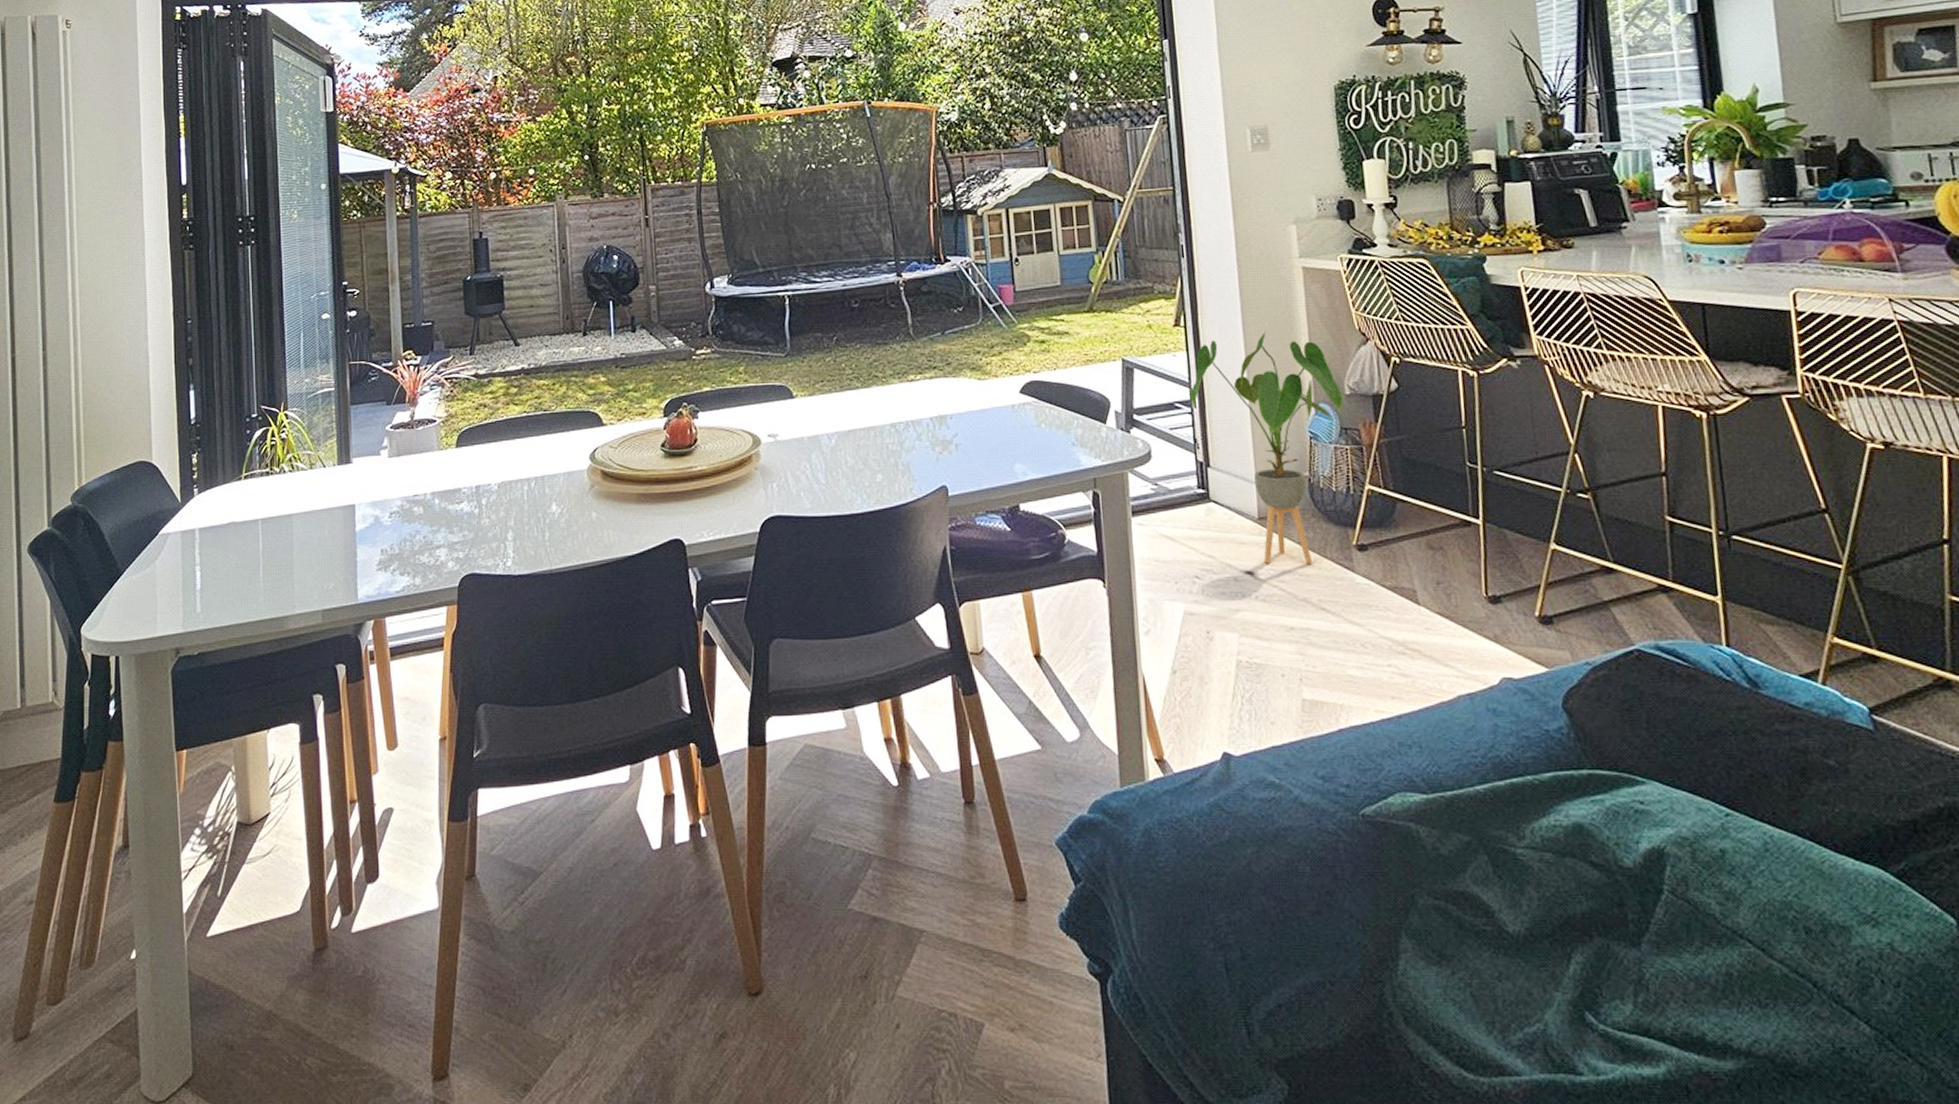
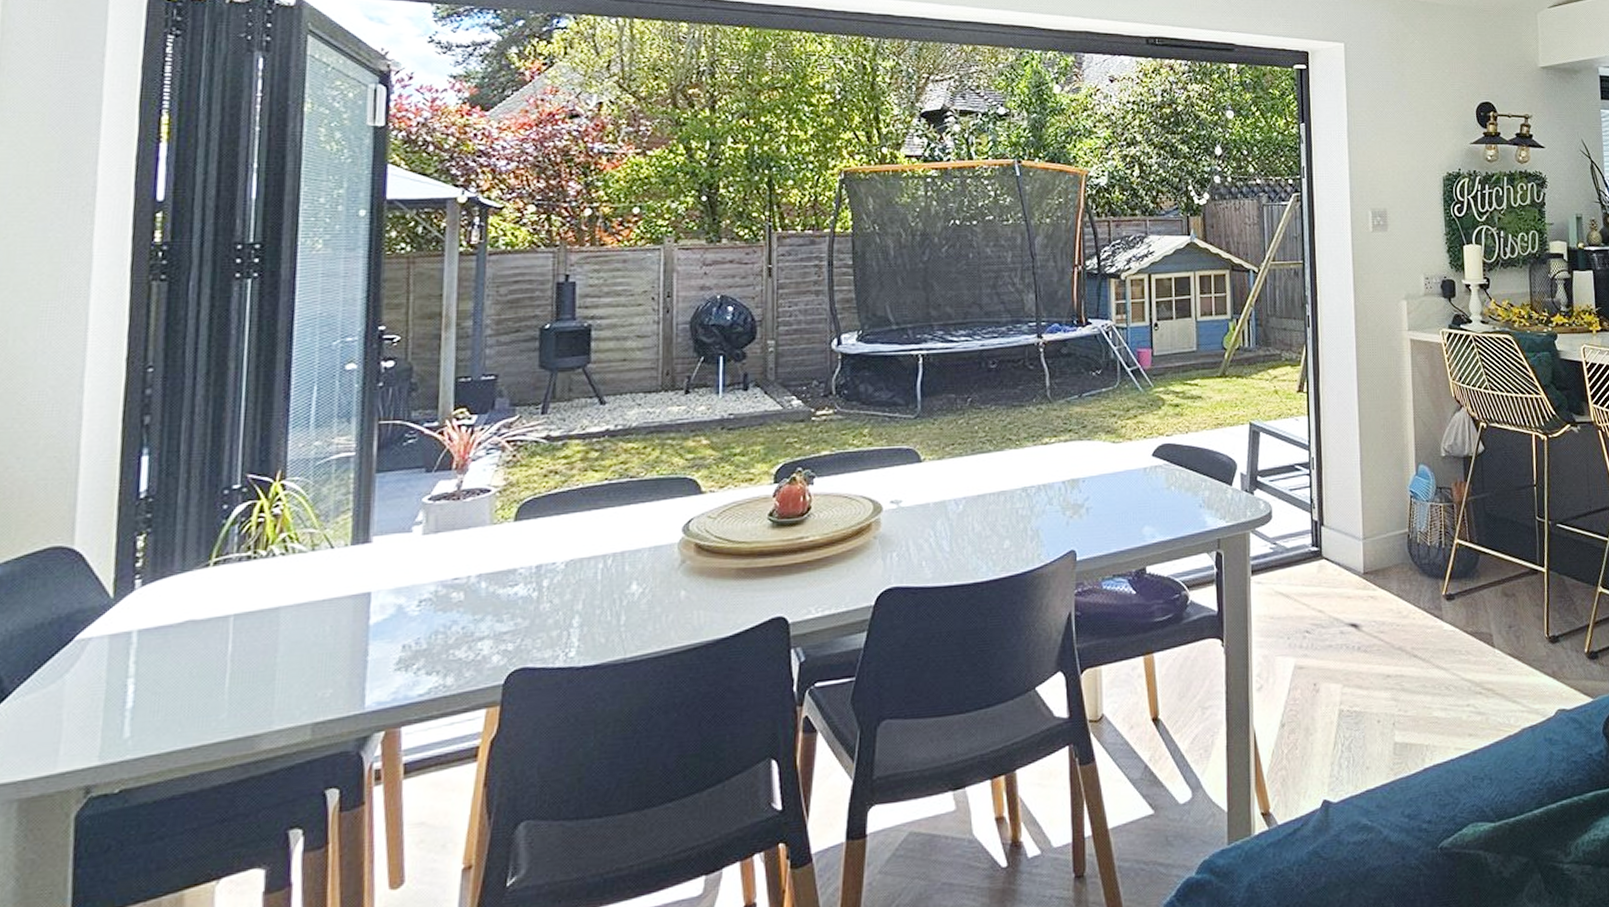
house plant: present [1189,332,1344,564] -> none [1309,398,1440,616]

